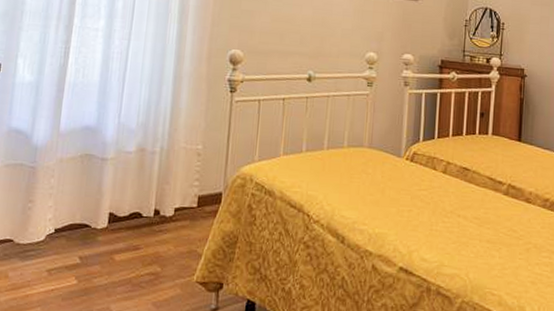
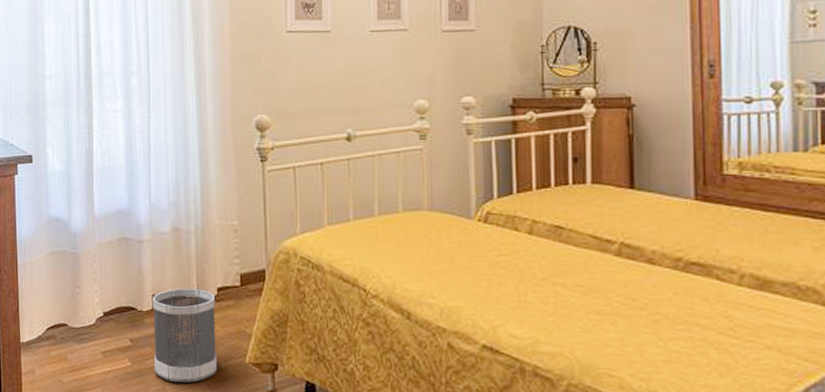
wastebasket: none [101,207,171,301] -> present [152,288,218,383]

